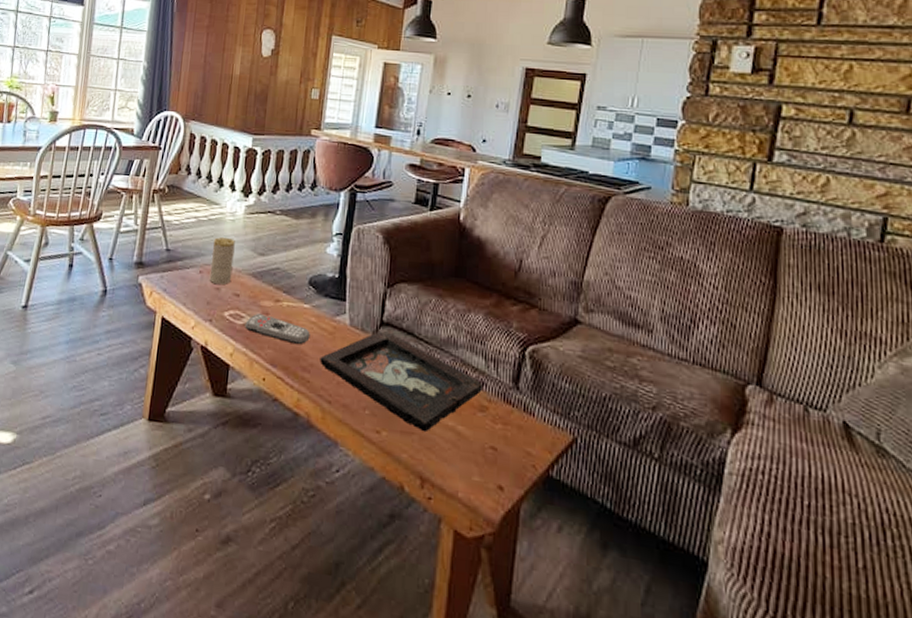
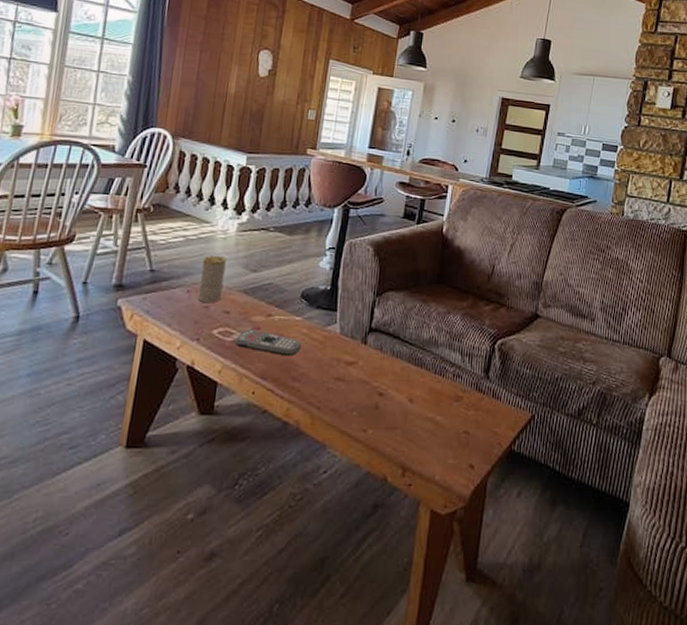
decorative tray: present [320,331,484,433] -> none [310,337,460,426]

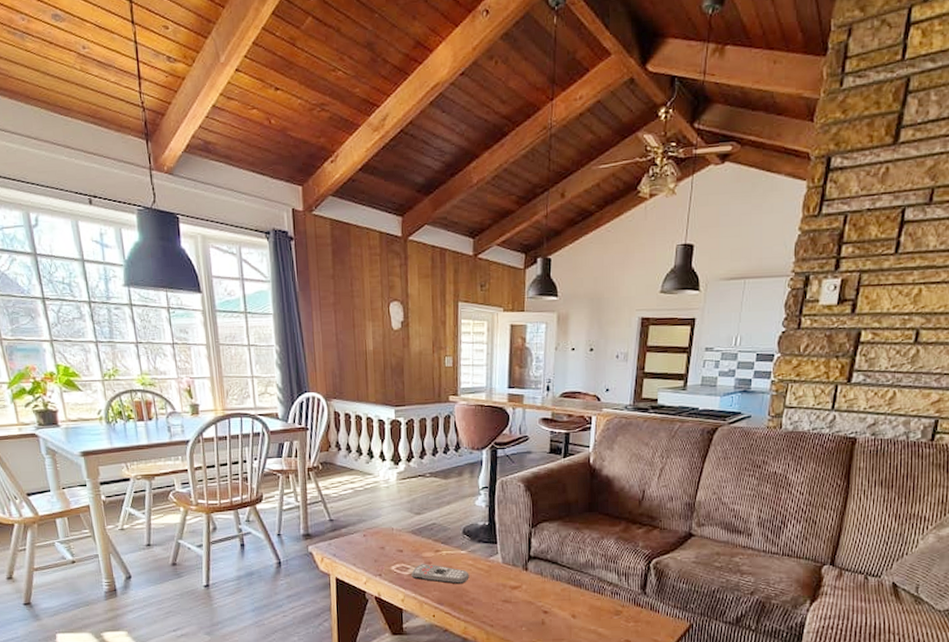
candle: present [197,255,226,304] -> none [372,502,394,545]

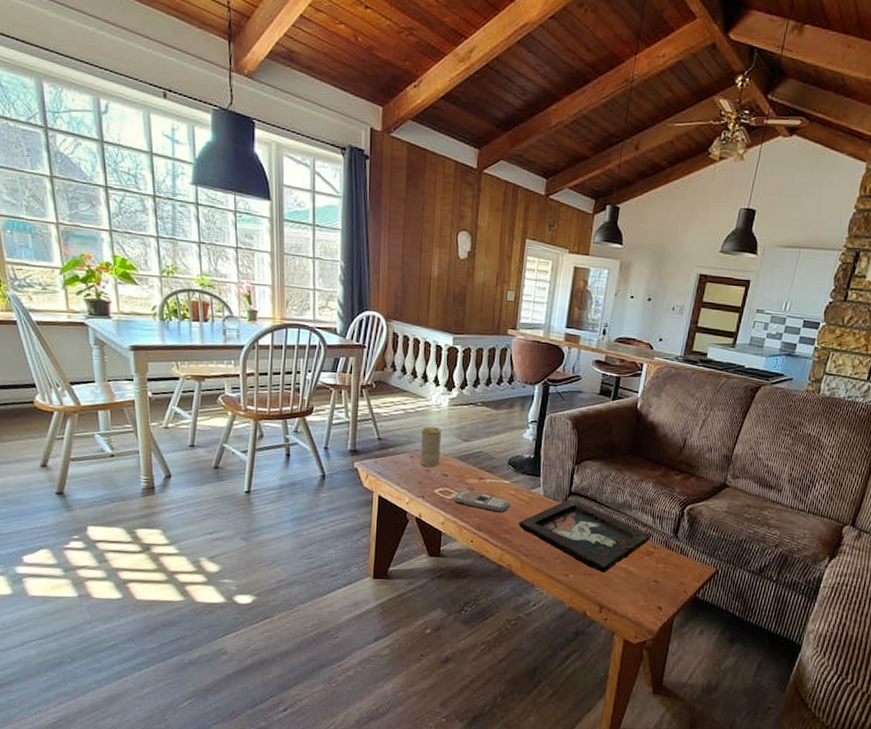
candle: none [372,502,394,545] -> present [419,426,441,467]
decorative tray: none [480,564,618,637] -> present [519,499,651,573]

